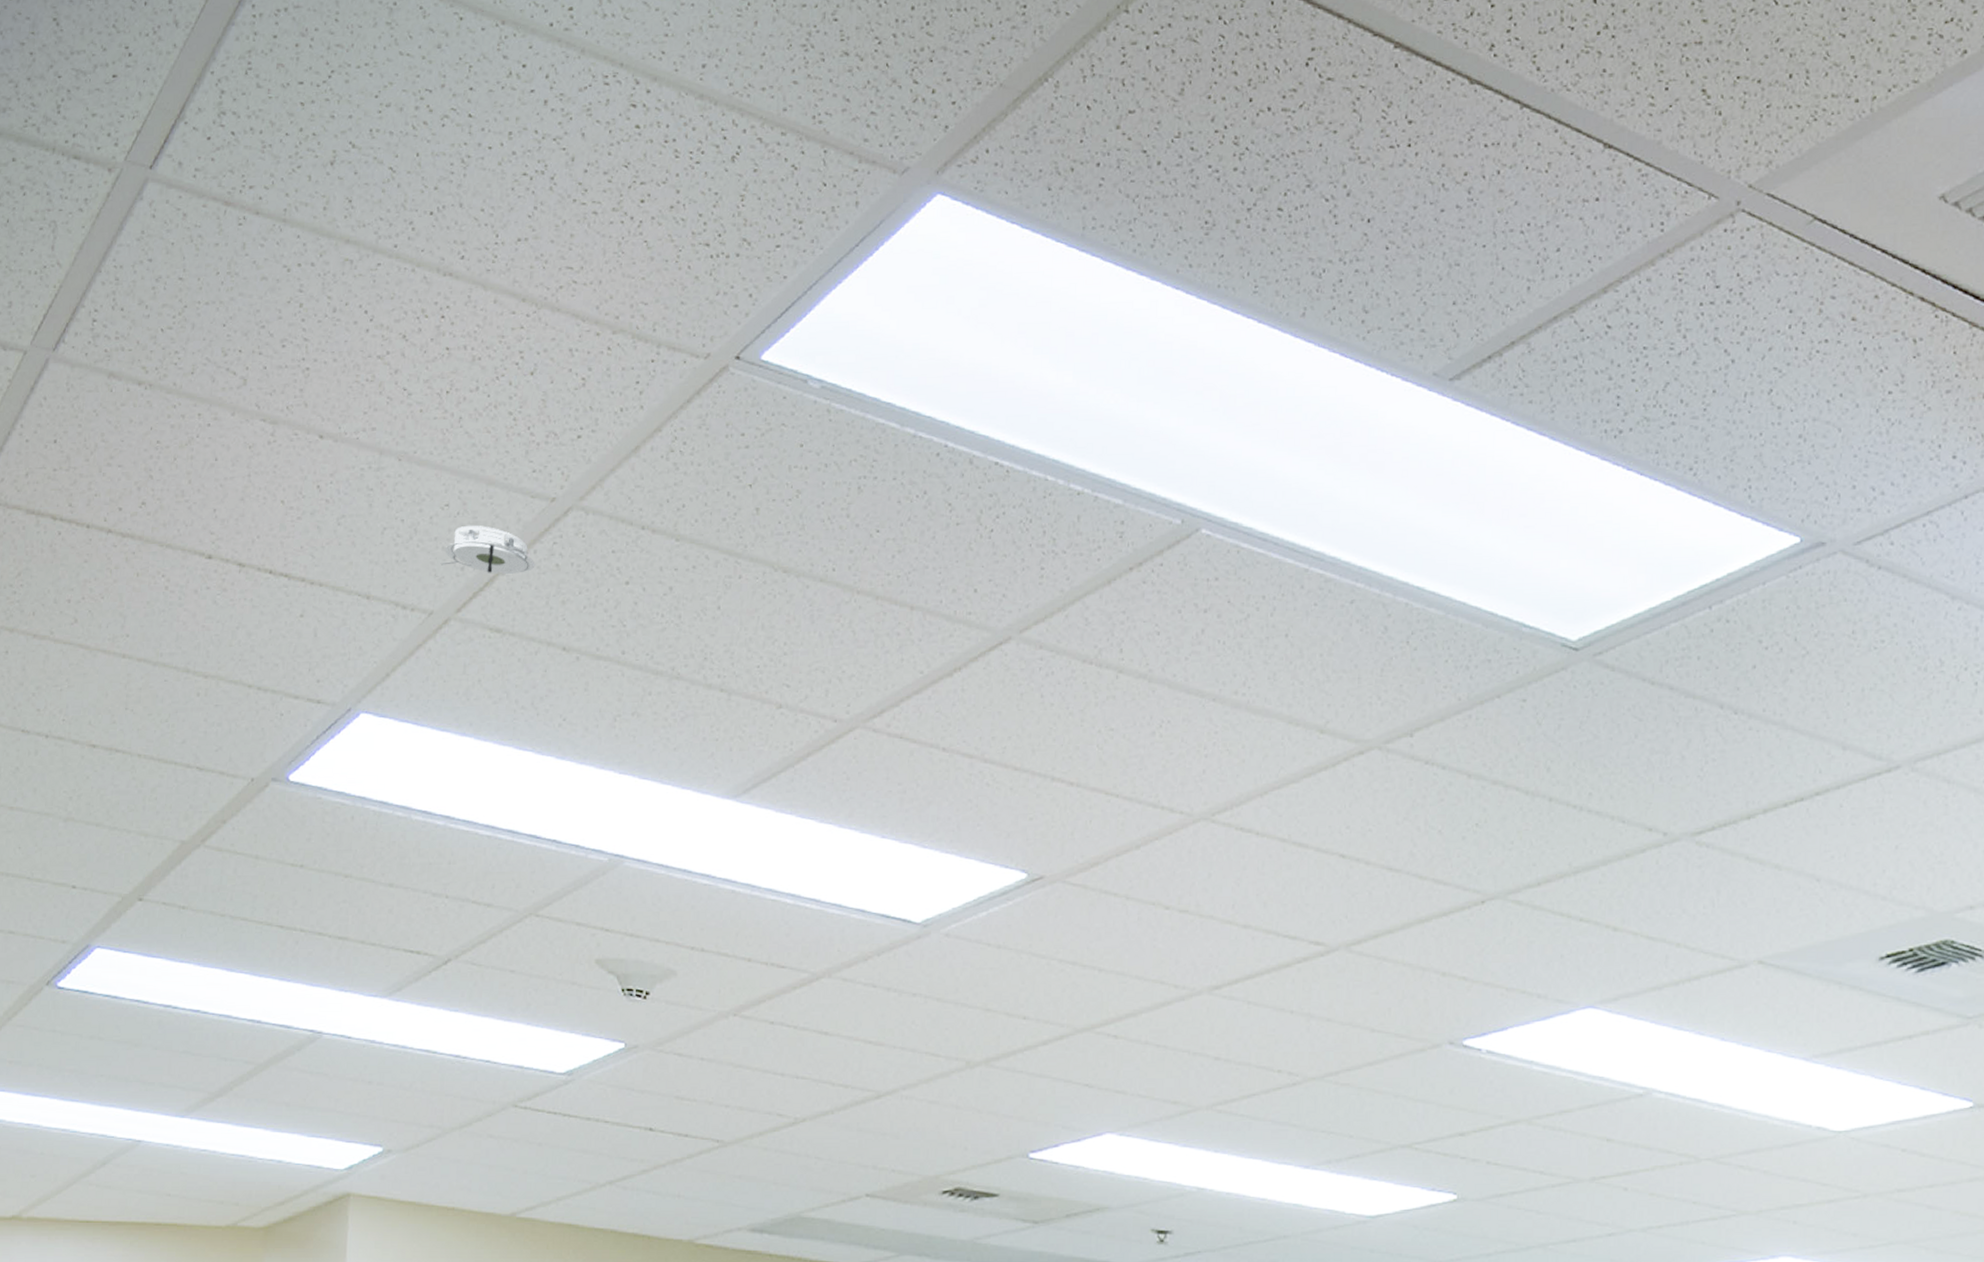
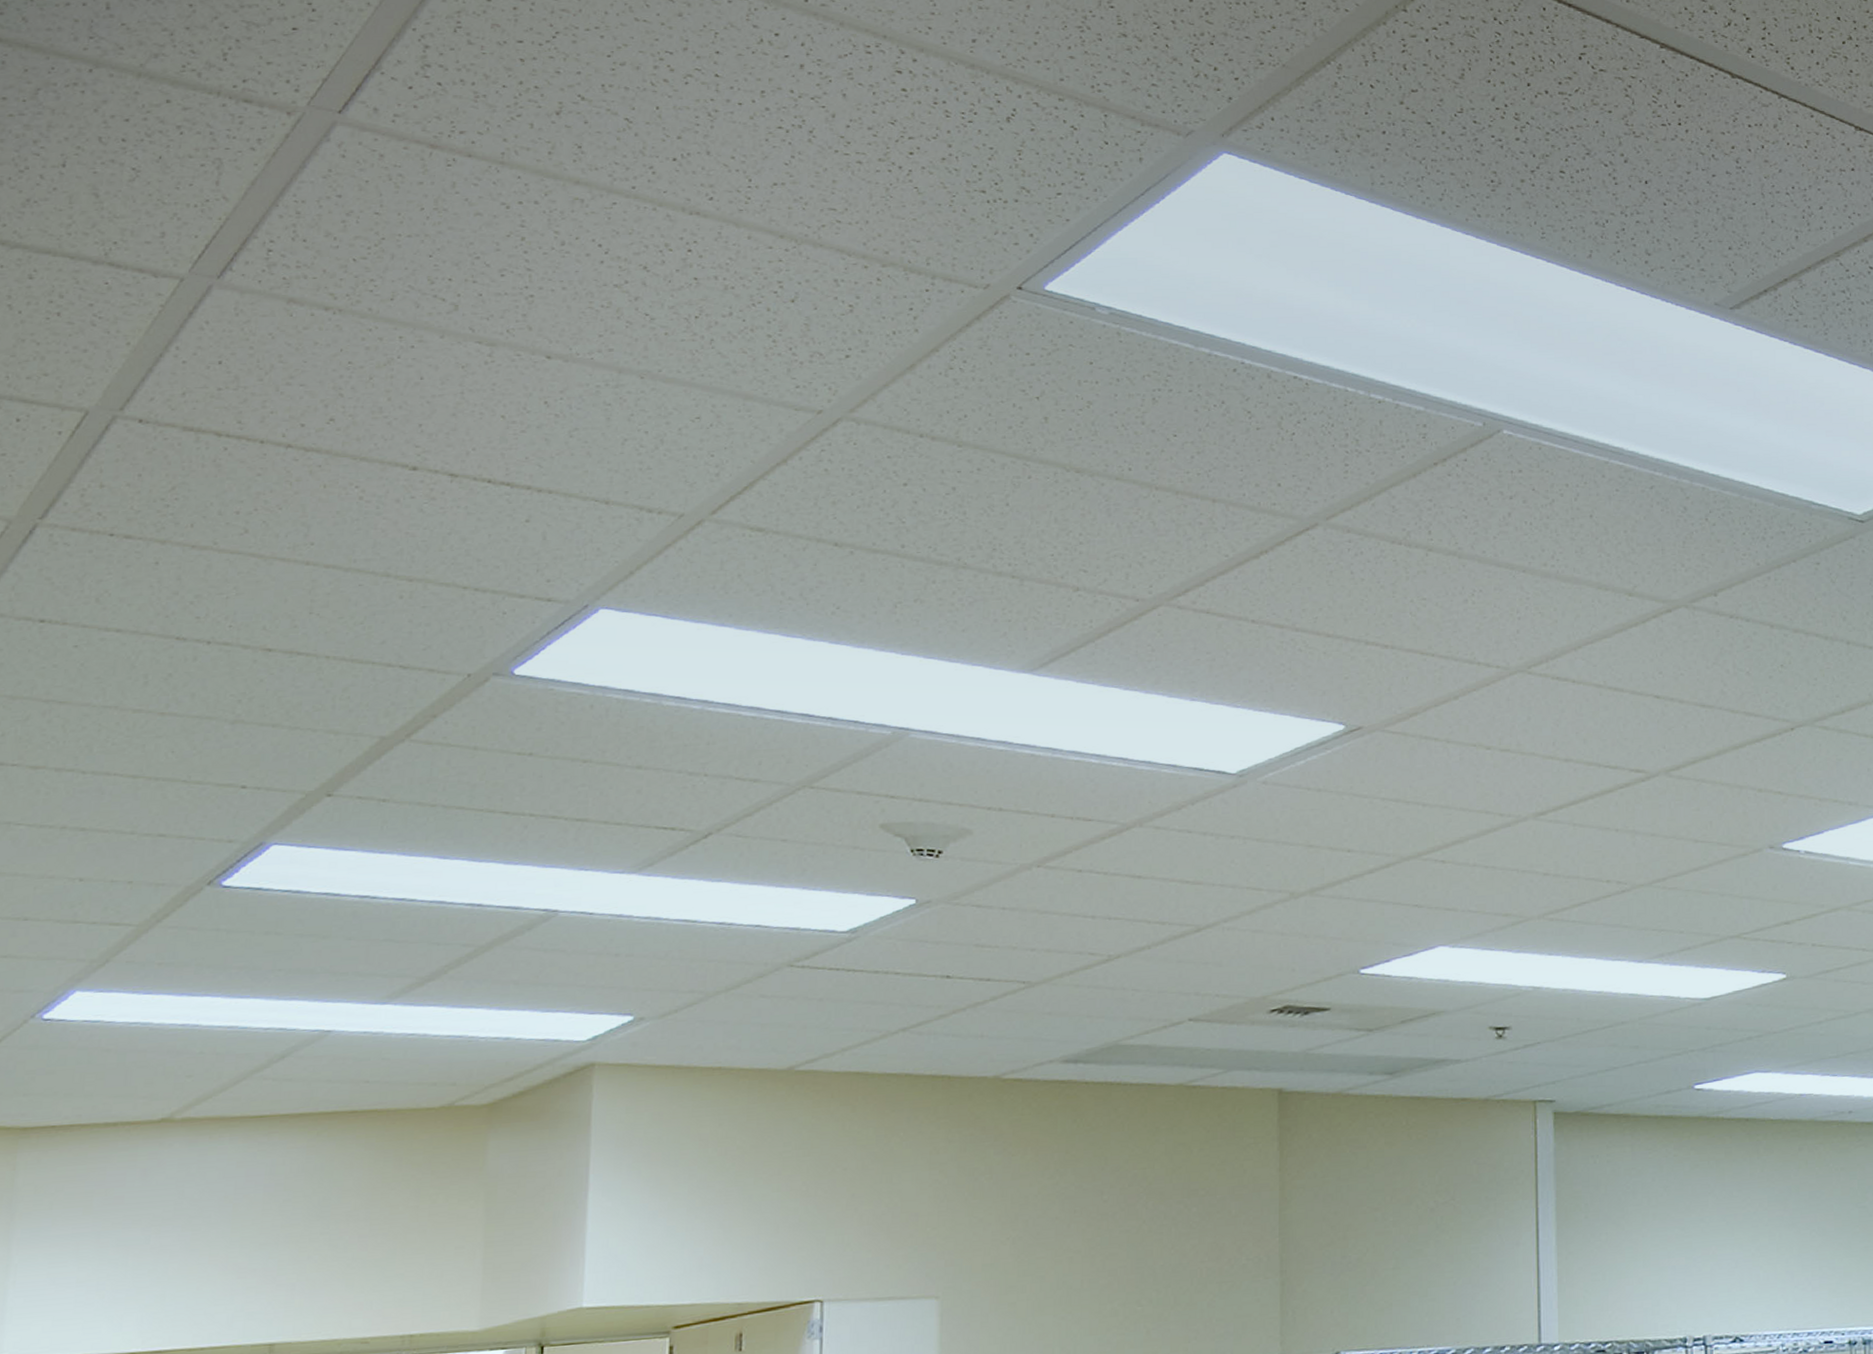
smoke detector: present [440,525,535,574] -> none [691,435,801,479]

